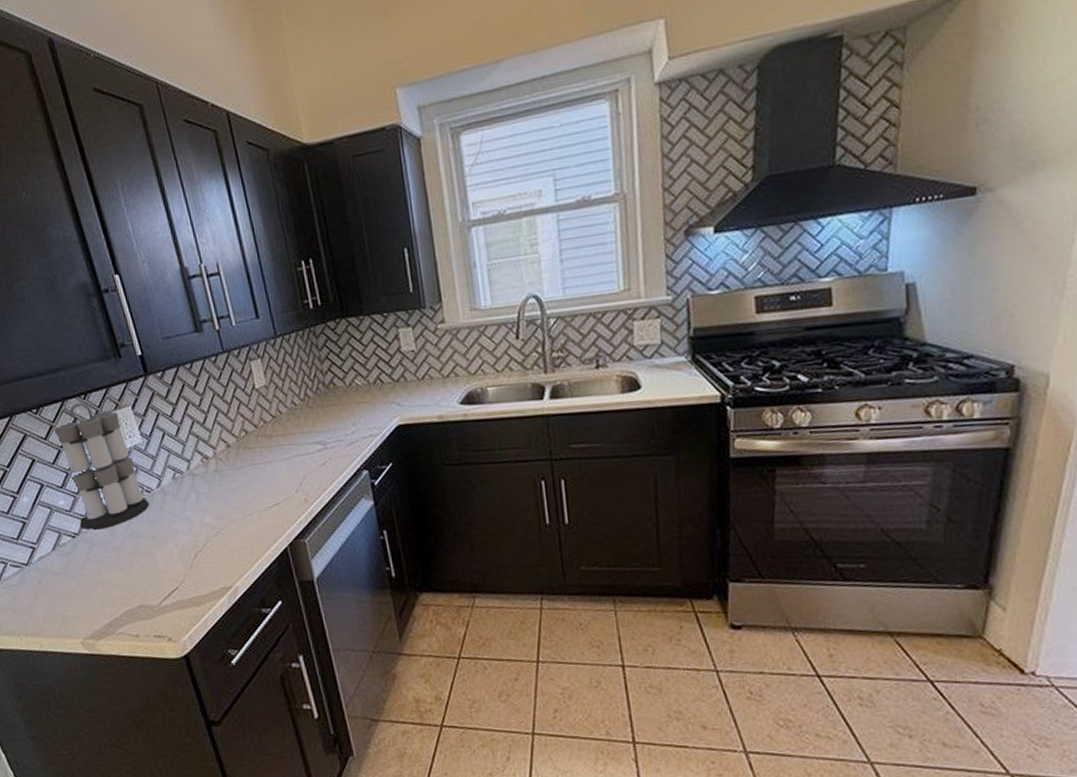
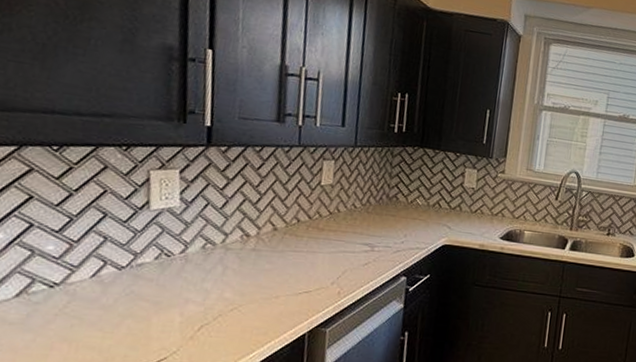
spice rack: present [55,402,149,531] -> none [64,152,164,284]

